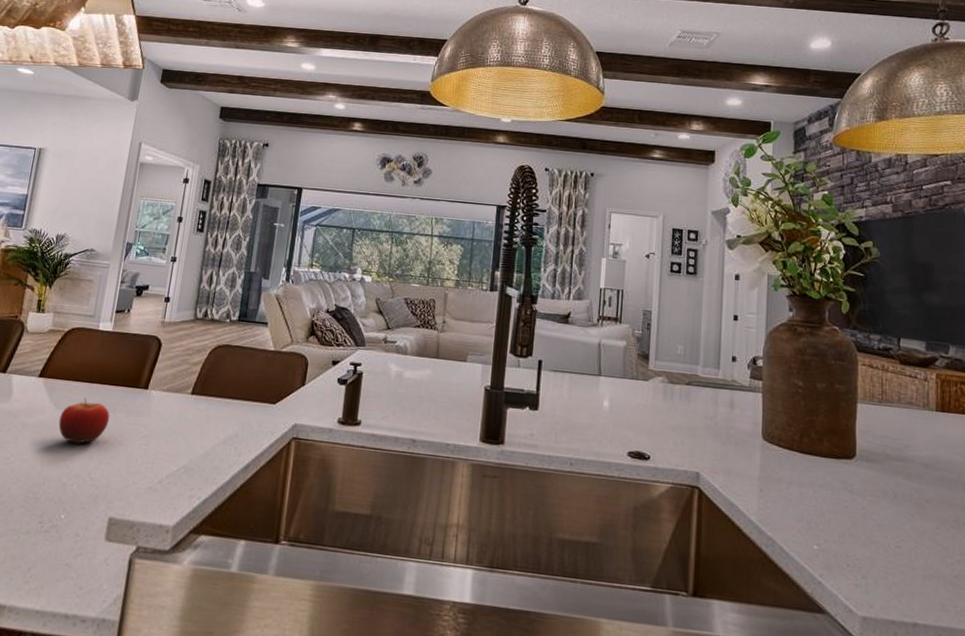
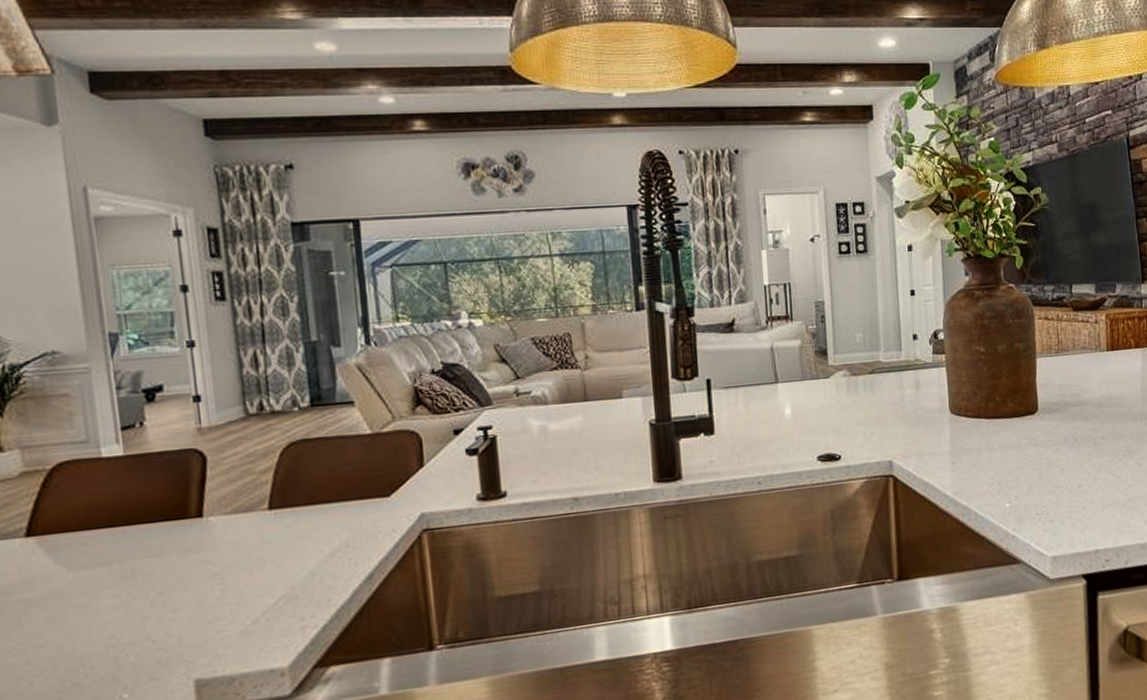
fruit: present [58,398,110,444] -> none [78,548,158,607]

